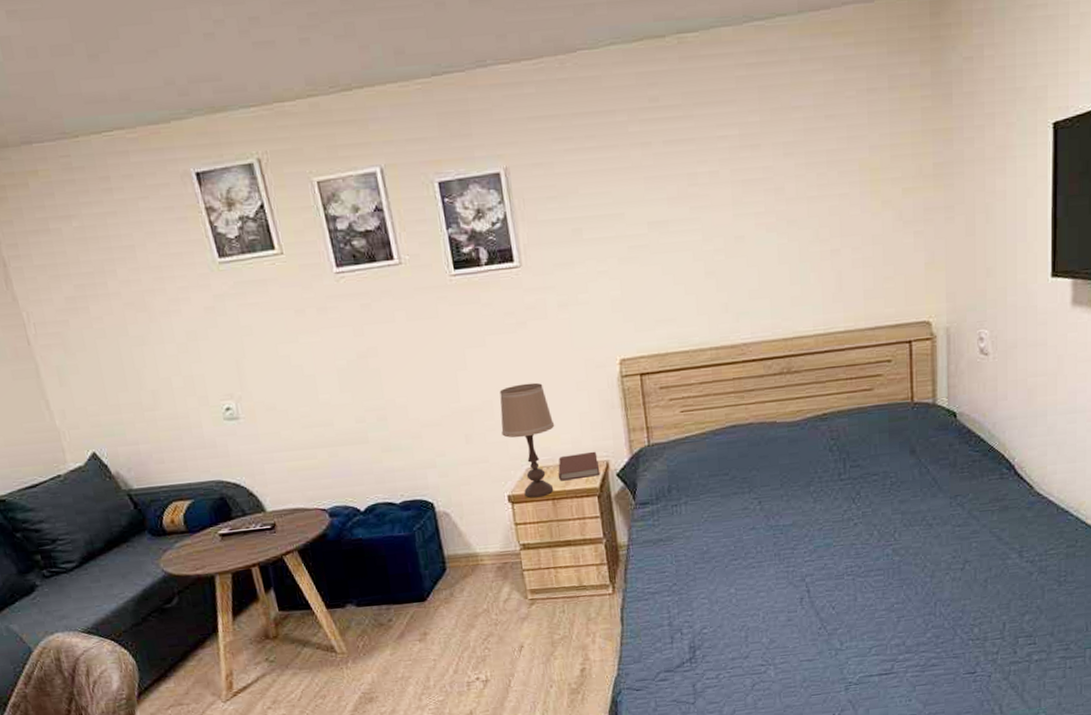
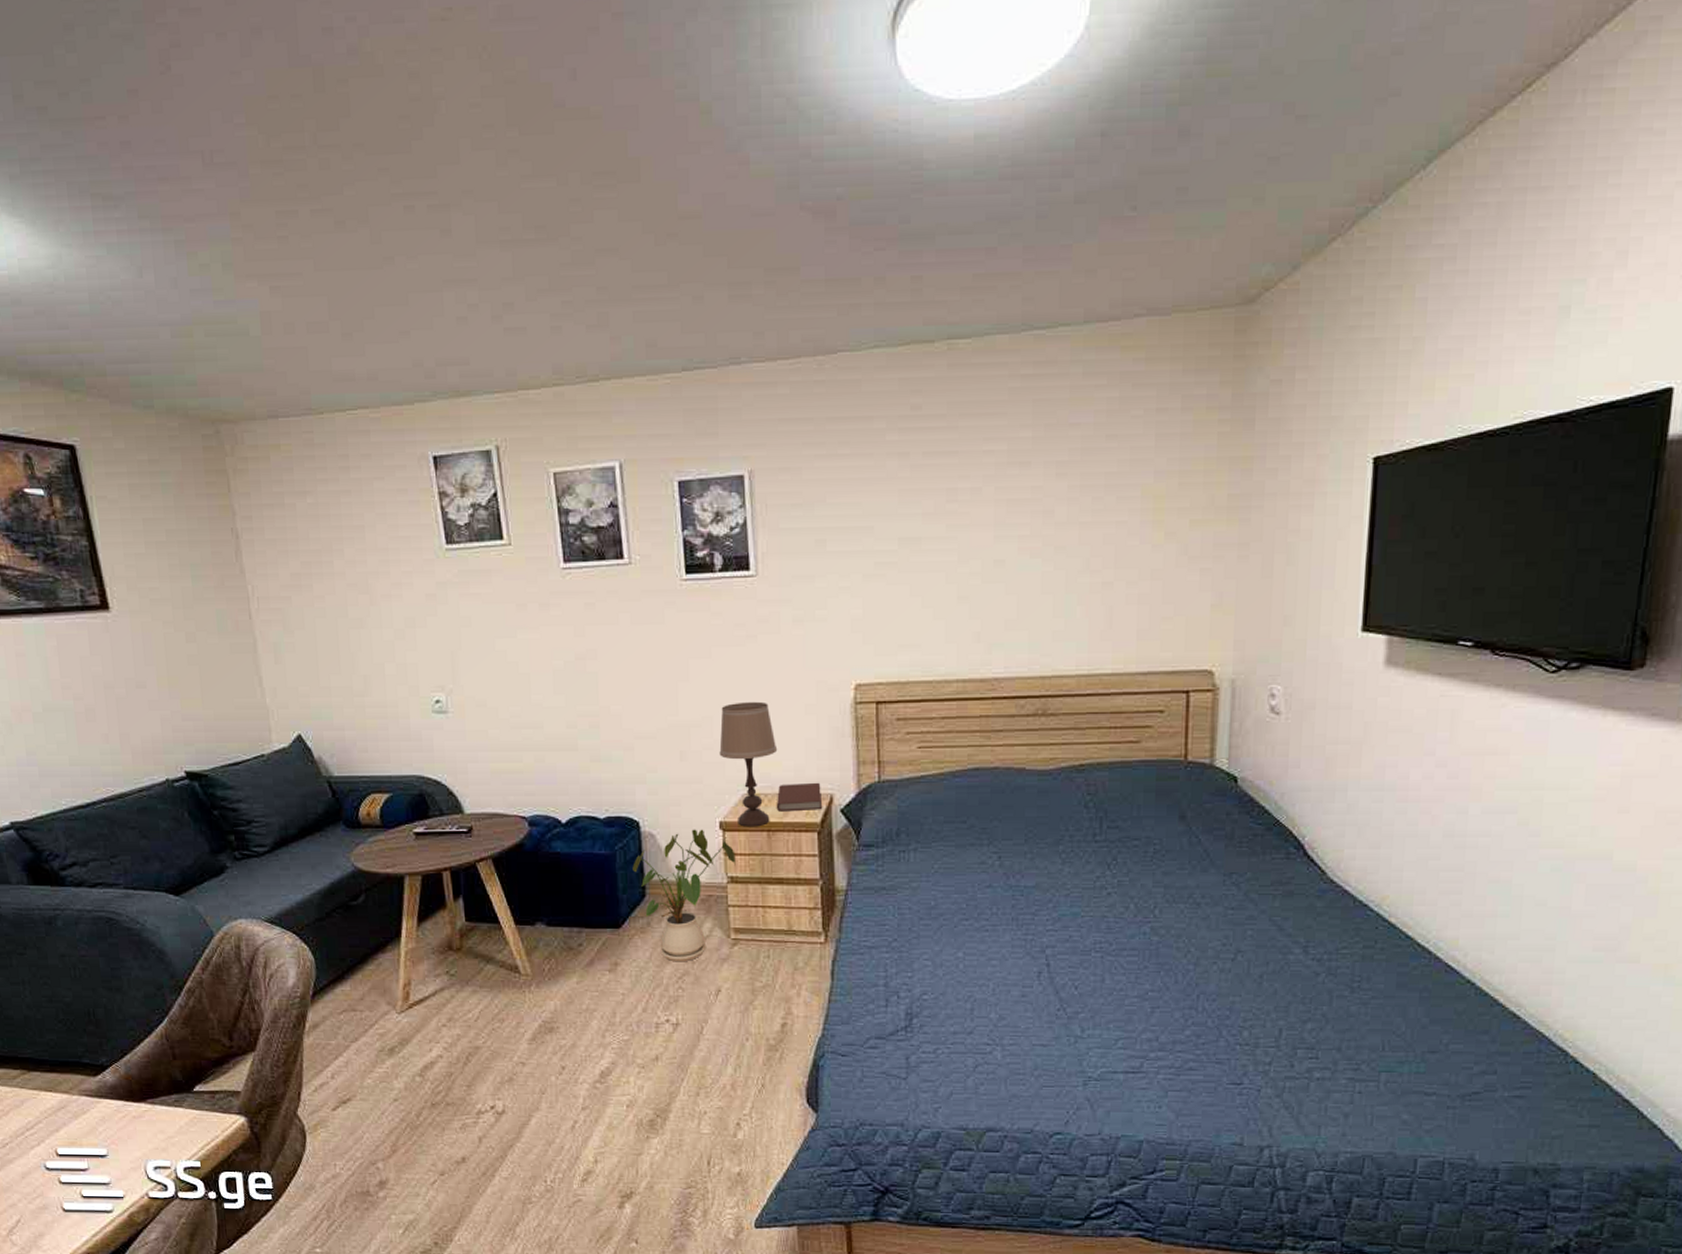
house plant: none [431,503,526,626] -> present [632,829,736,962]

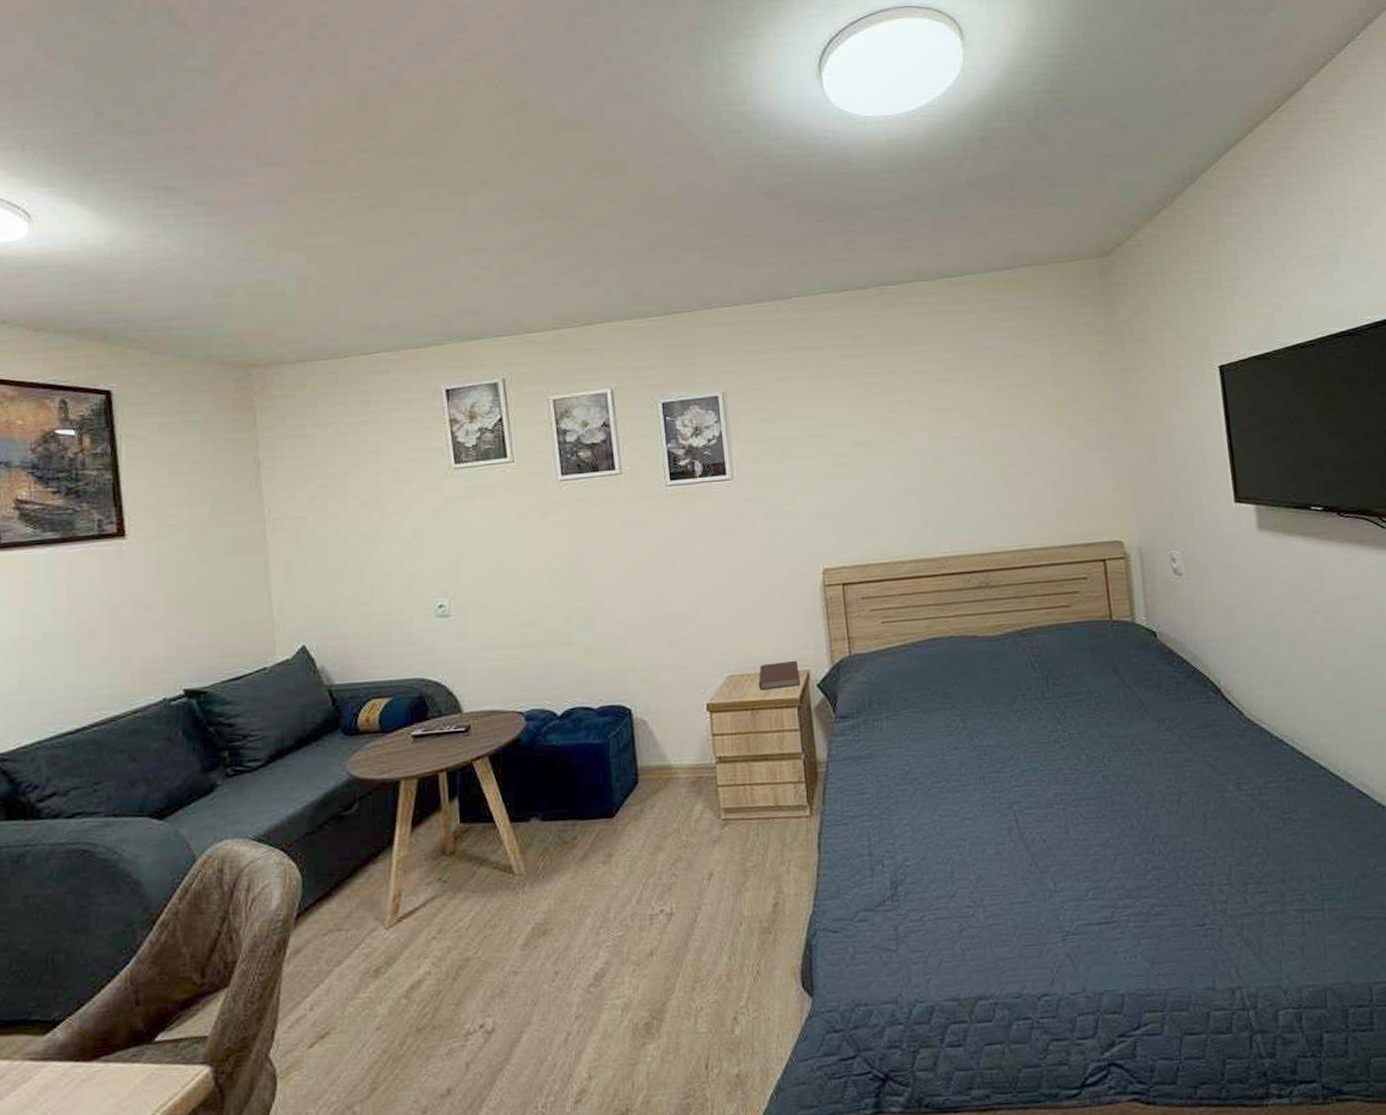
house plant: present [632,829,736,962] -> none [625,712,723,848]
table lamp: present [719,701,778,827] -> none [704,589,758,707]

